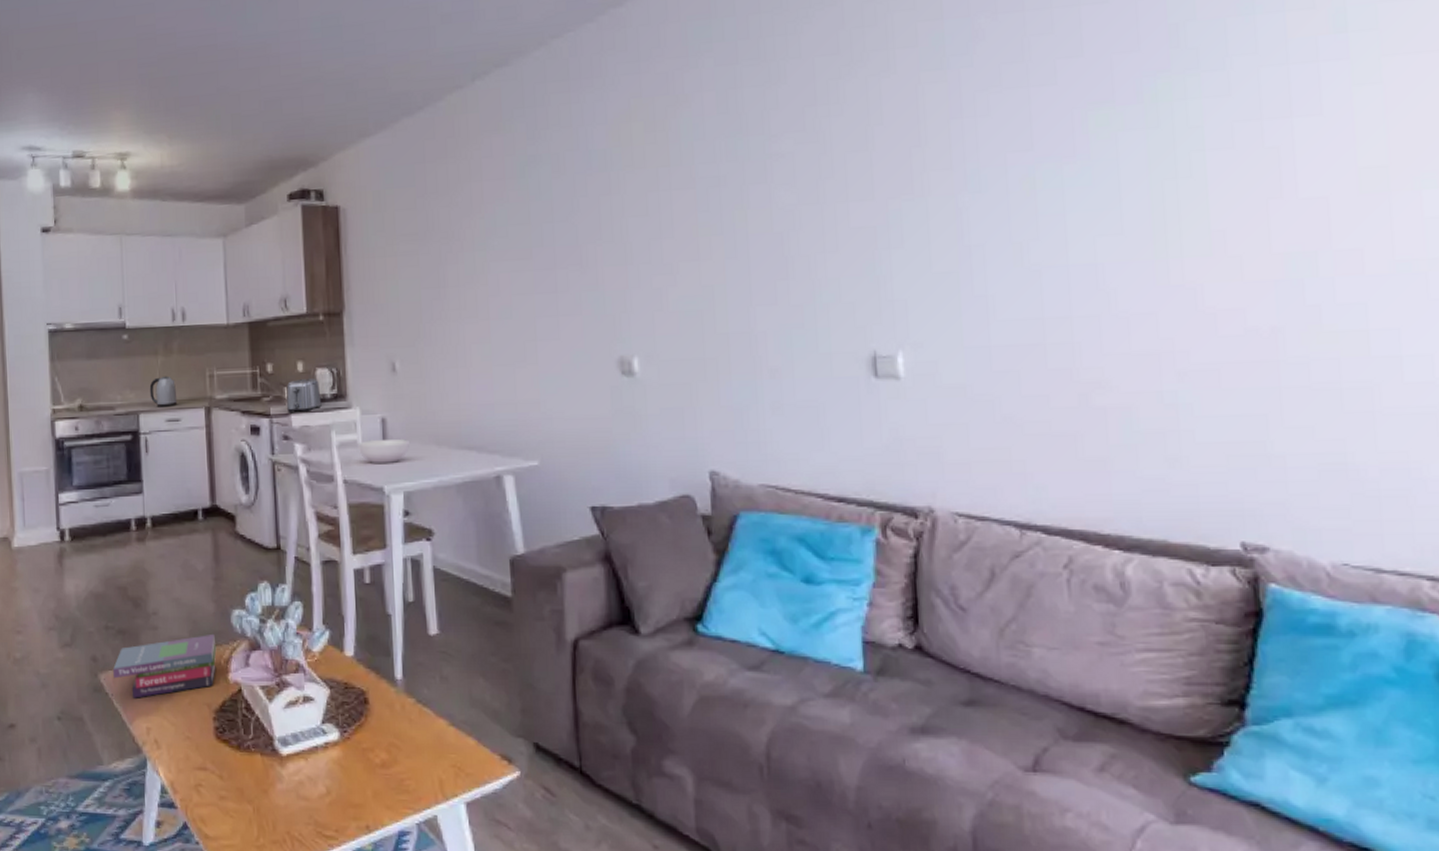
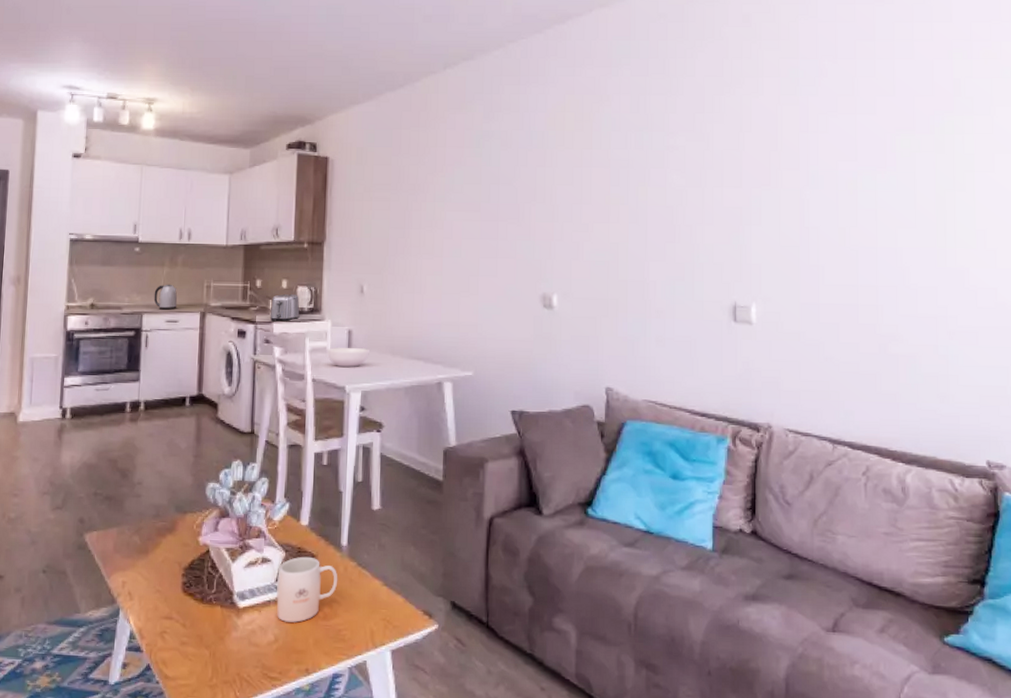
books: present [113,633,217,698] -> none [97,502,191,556]
mug: none [323,693,395,772] -> present [276,556,338,623]

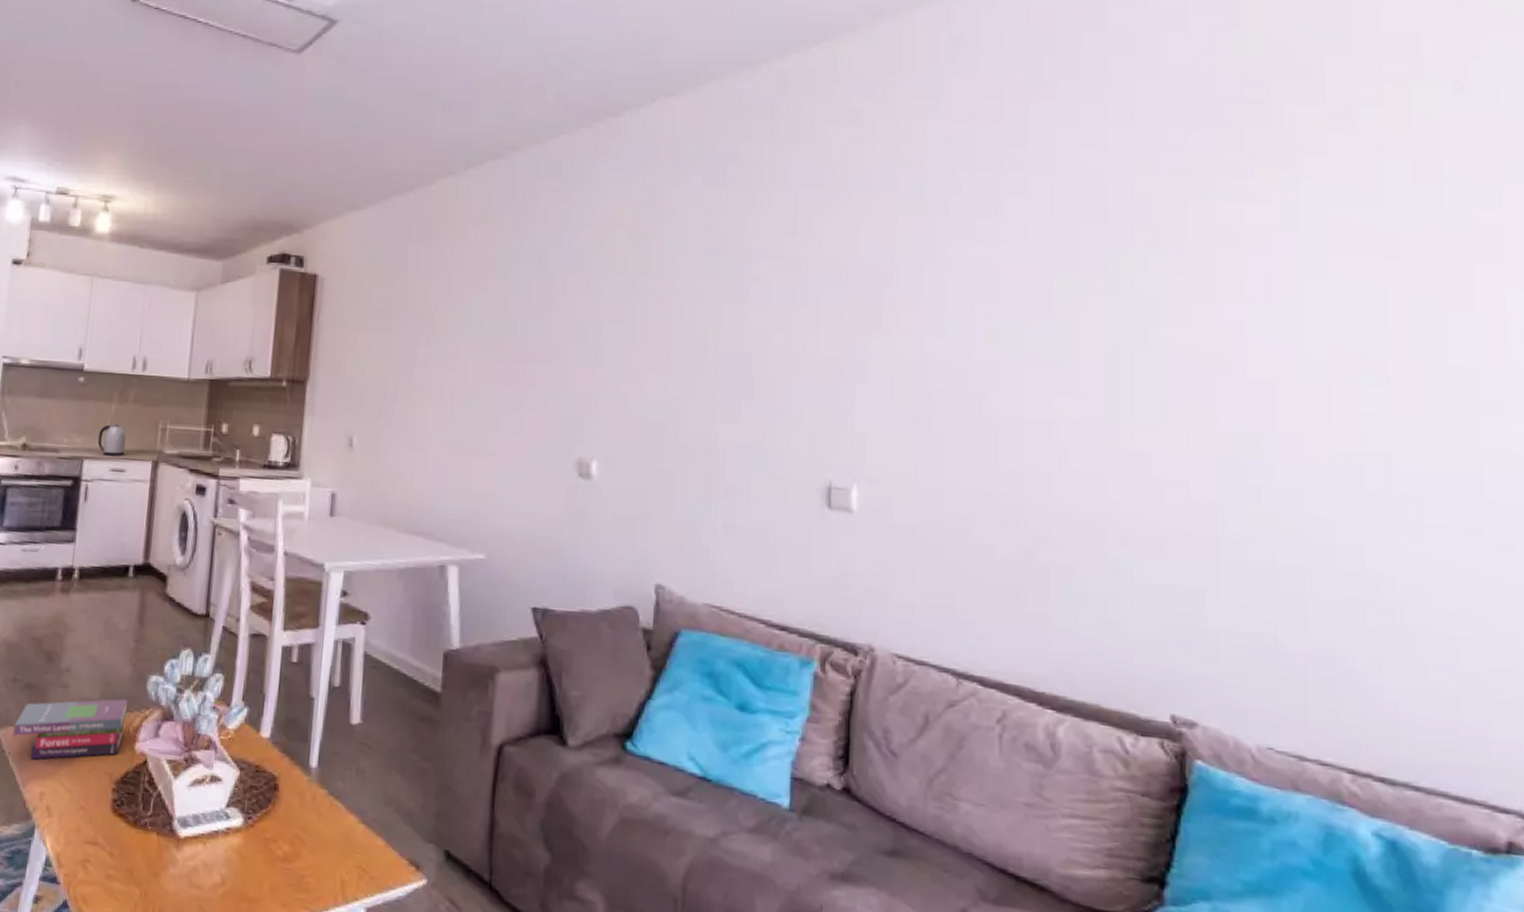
books: none [97,502,191,556] -> present [13,698,128,760]
toaster: present [269,294,300,322] -> none [236,443,273,479]
mug: present [276,556,338,623] -> none [225,777,304,862]
bowl: present [327,347,369,368] -> none [304,513,357,540]

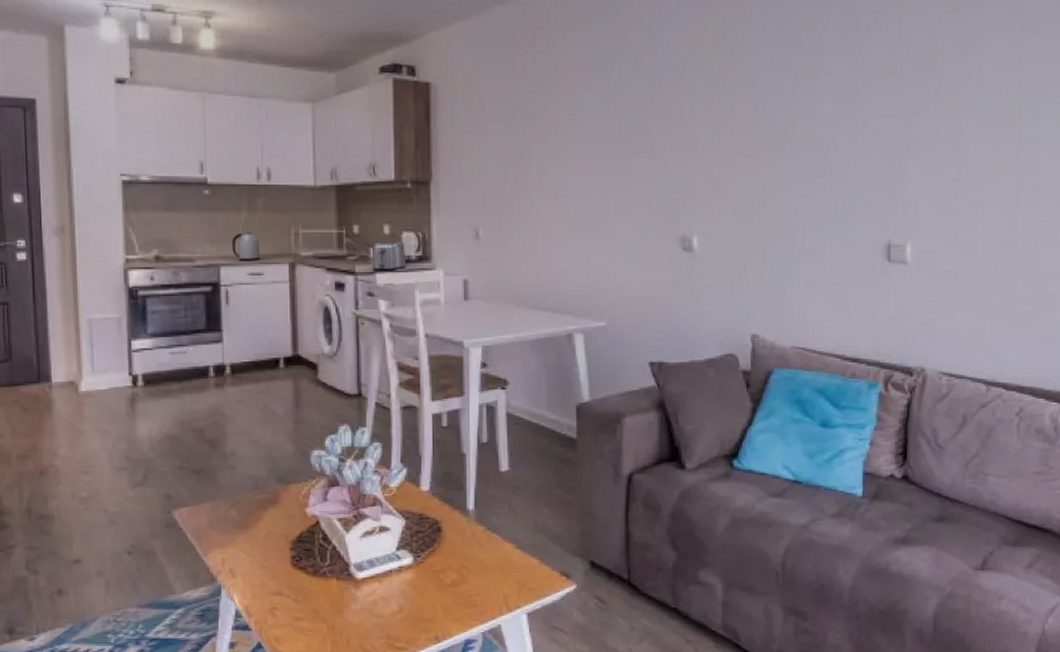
books: present [13,698,128,760] -> none [188,472,295,532]
toaster: none [236,443,273,479] -> present [371,241,407,272]

